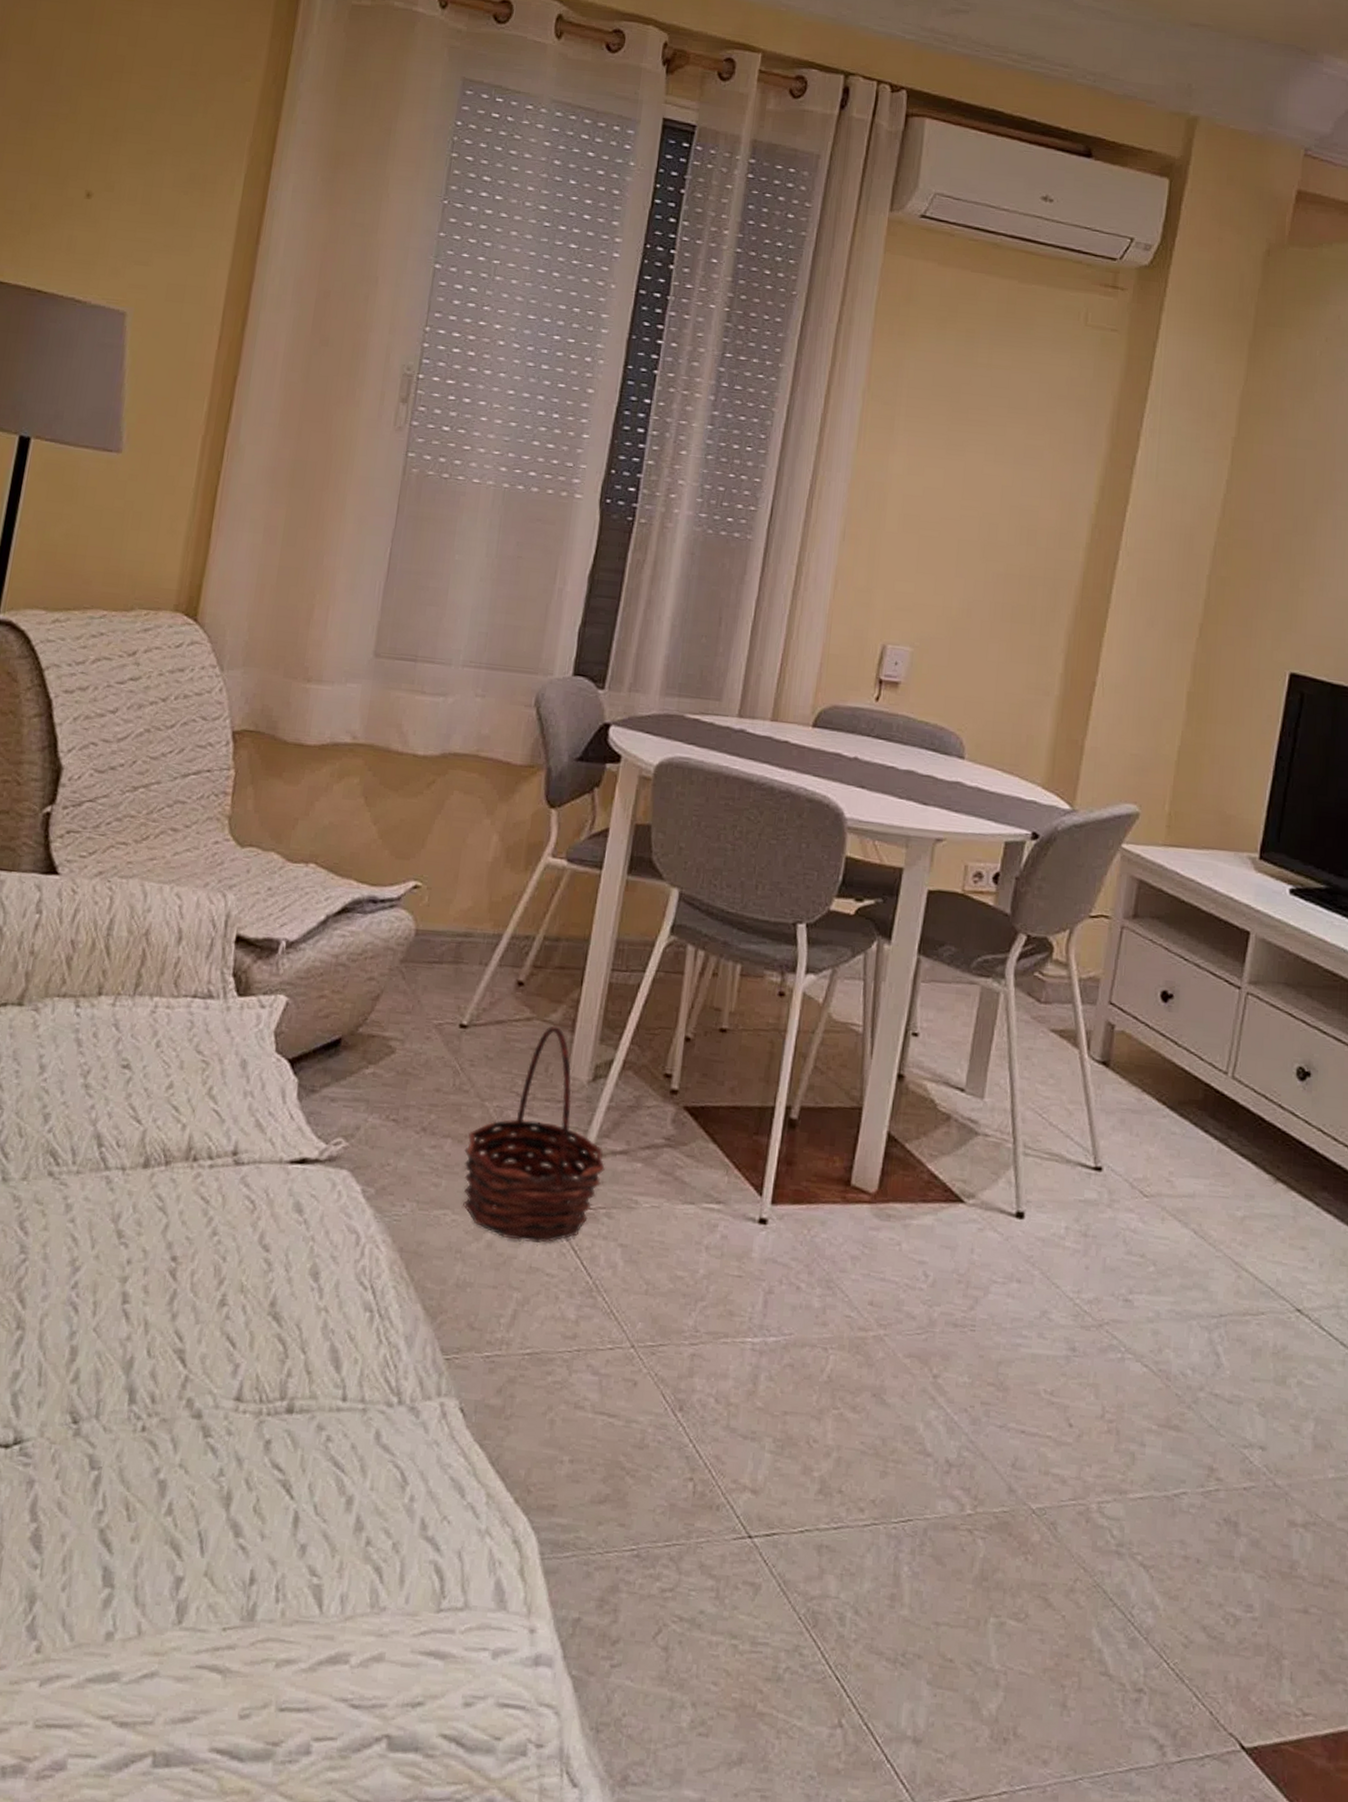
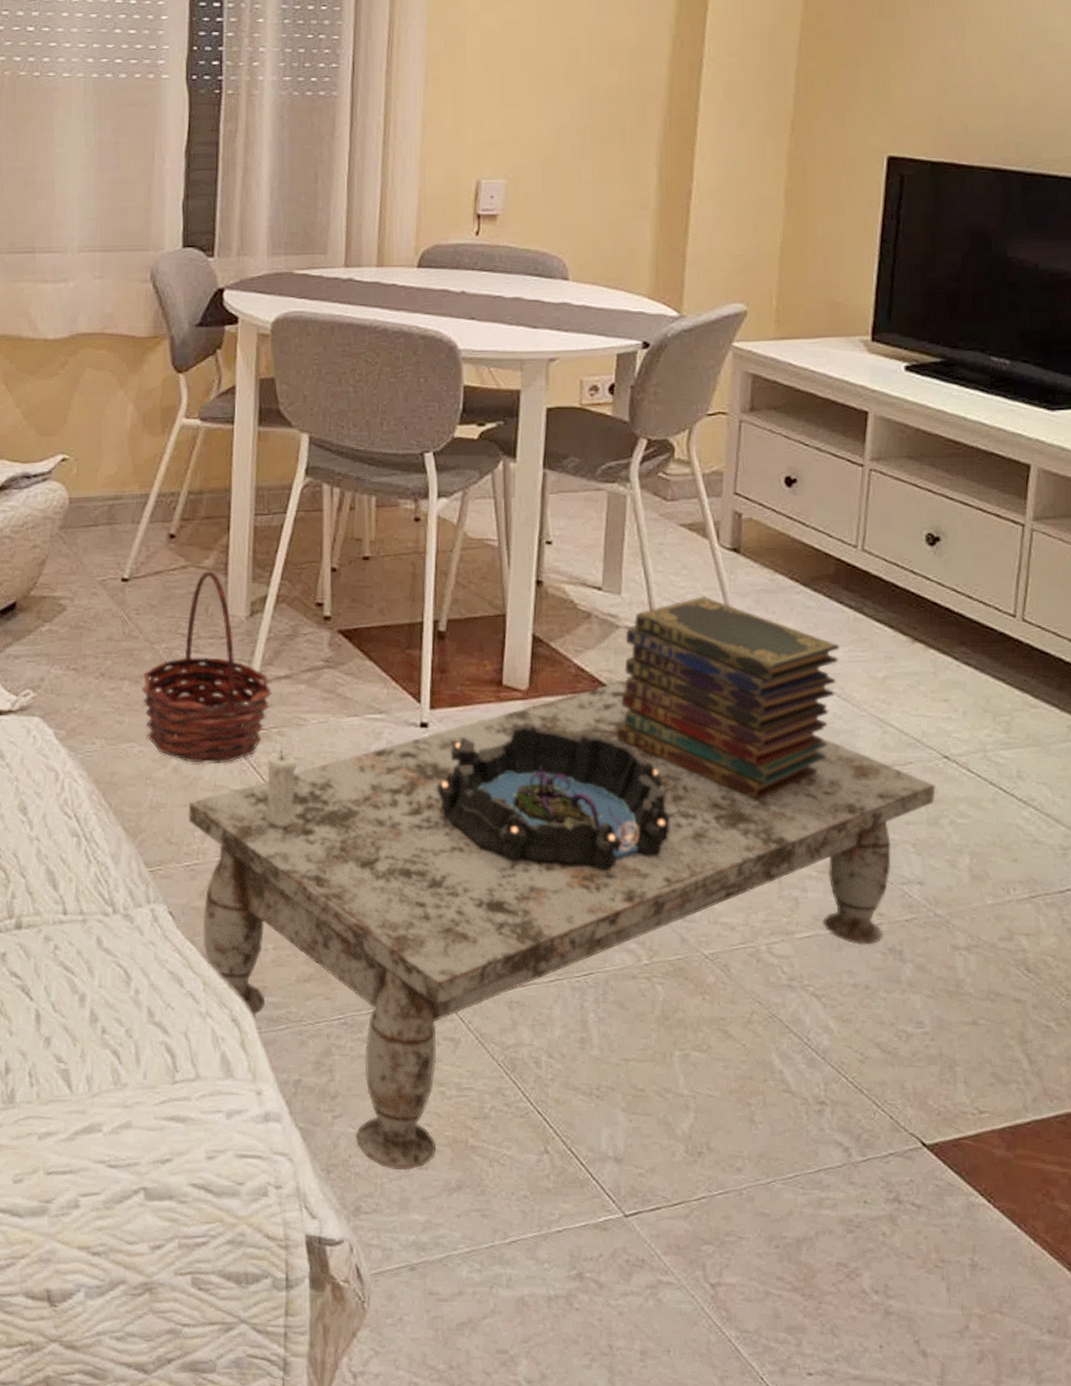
coffee table: none [492,1192,1286,1737] -> present [187,680,936,1171]
candle: none [583,1229,623,1323] -> present [267,746,298,828]
decorative bowl: none [768,1231,1011,1404] -> present [436,724,670,871]
book stack: none [963,1109,1202,1340] -> present [616,596,840,800]

